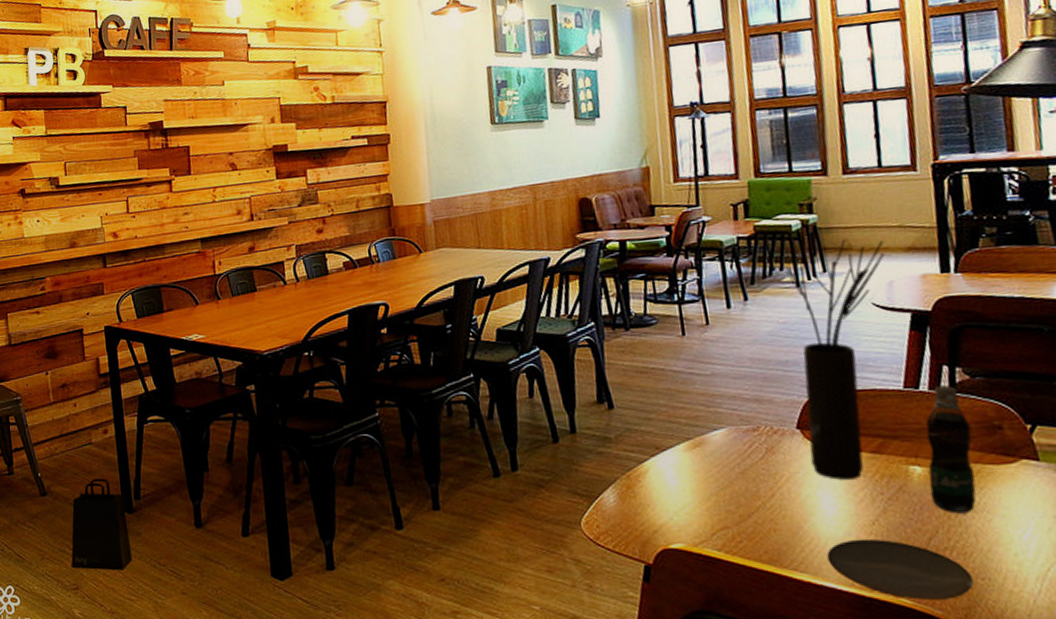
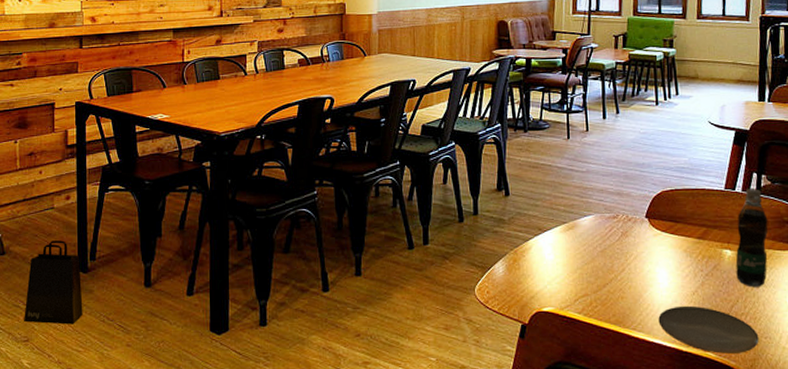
vase: present [785,226,885,480] -> none [648,59,722,259]

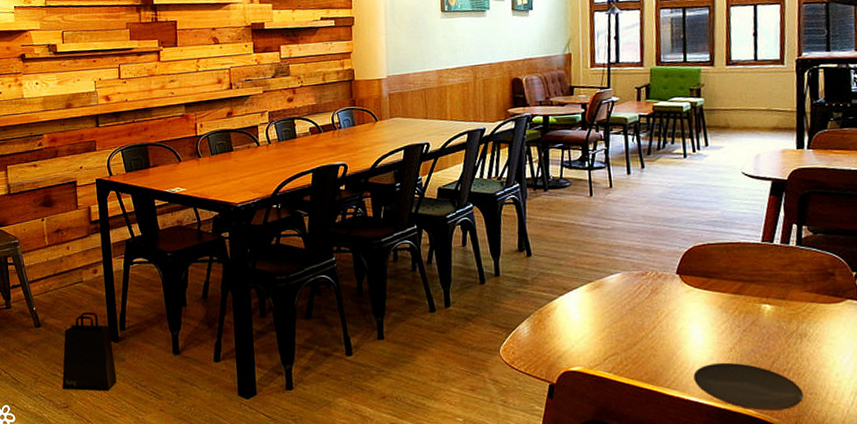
bottle: present [735,189,769,287] -> none [775,240,811,343]

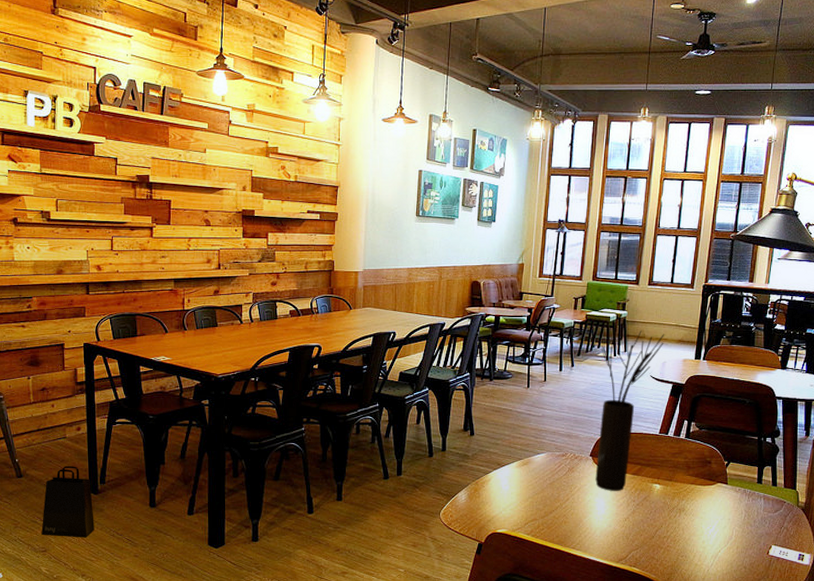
vase: none [675,108,755,315] -> present [595,320,665,491]
plate: present [693,362,804,411] -> none [594,529,677,569]

